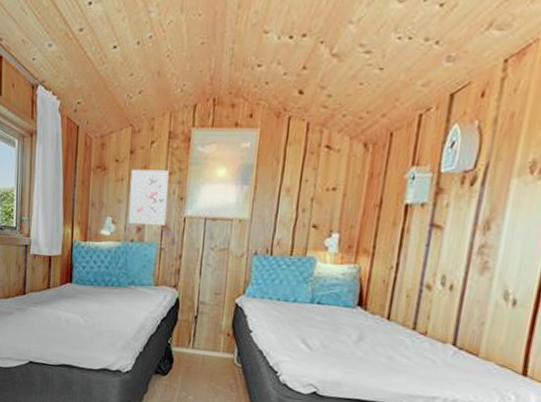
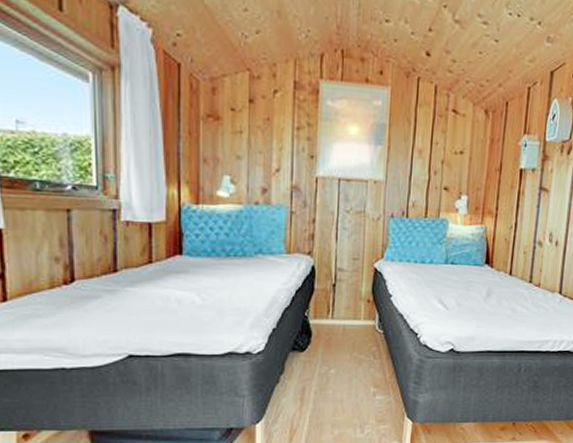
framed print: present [128,169,169,226] -> none [251,121,296,186]

